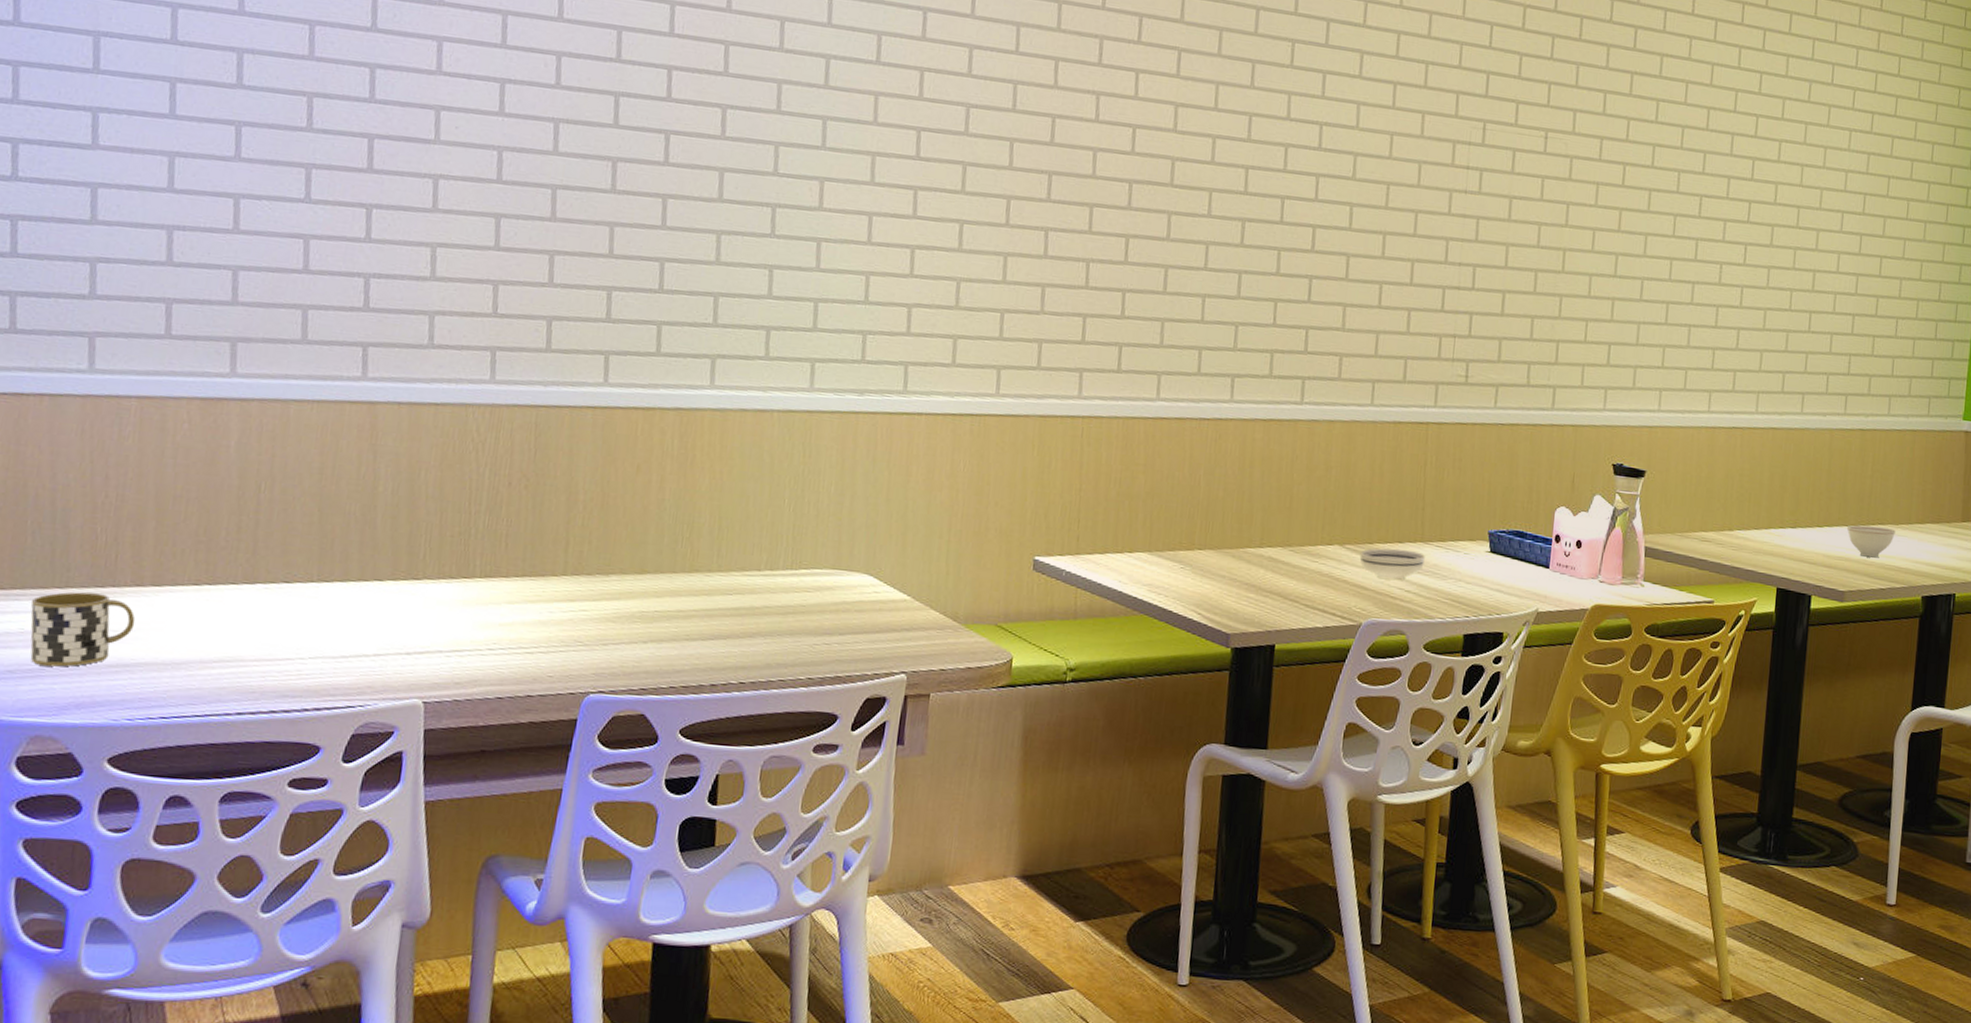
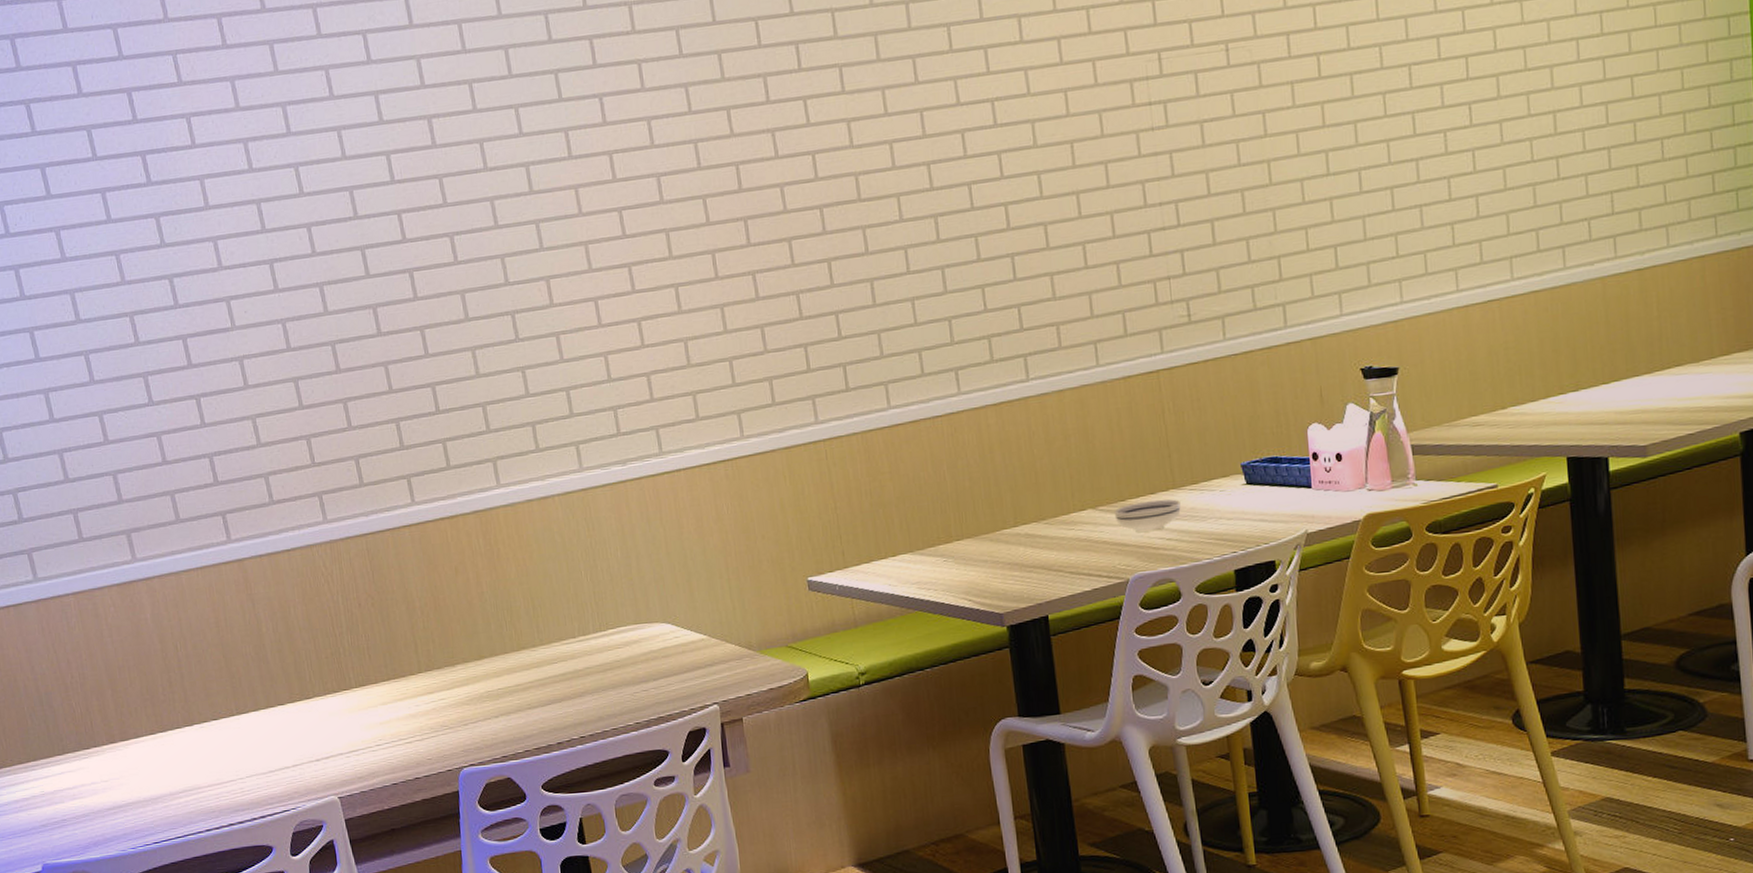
cup: present [30,592,136,667] -> none [43,754,118,817]
bowl: present [1846,525,1896,558] -> none [1637,368,1697,405]

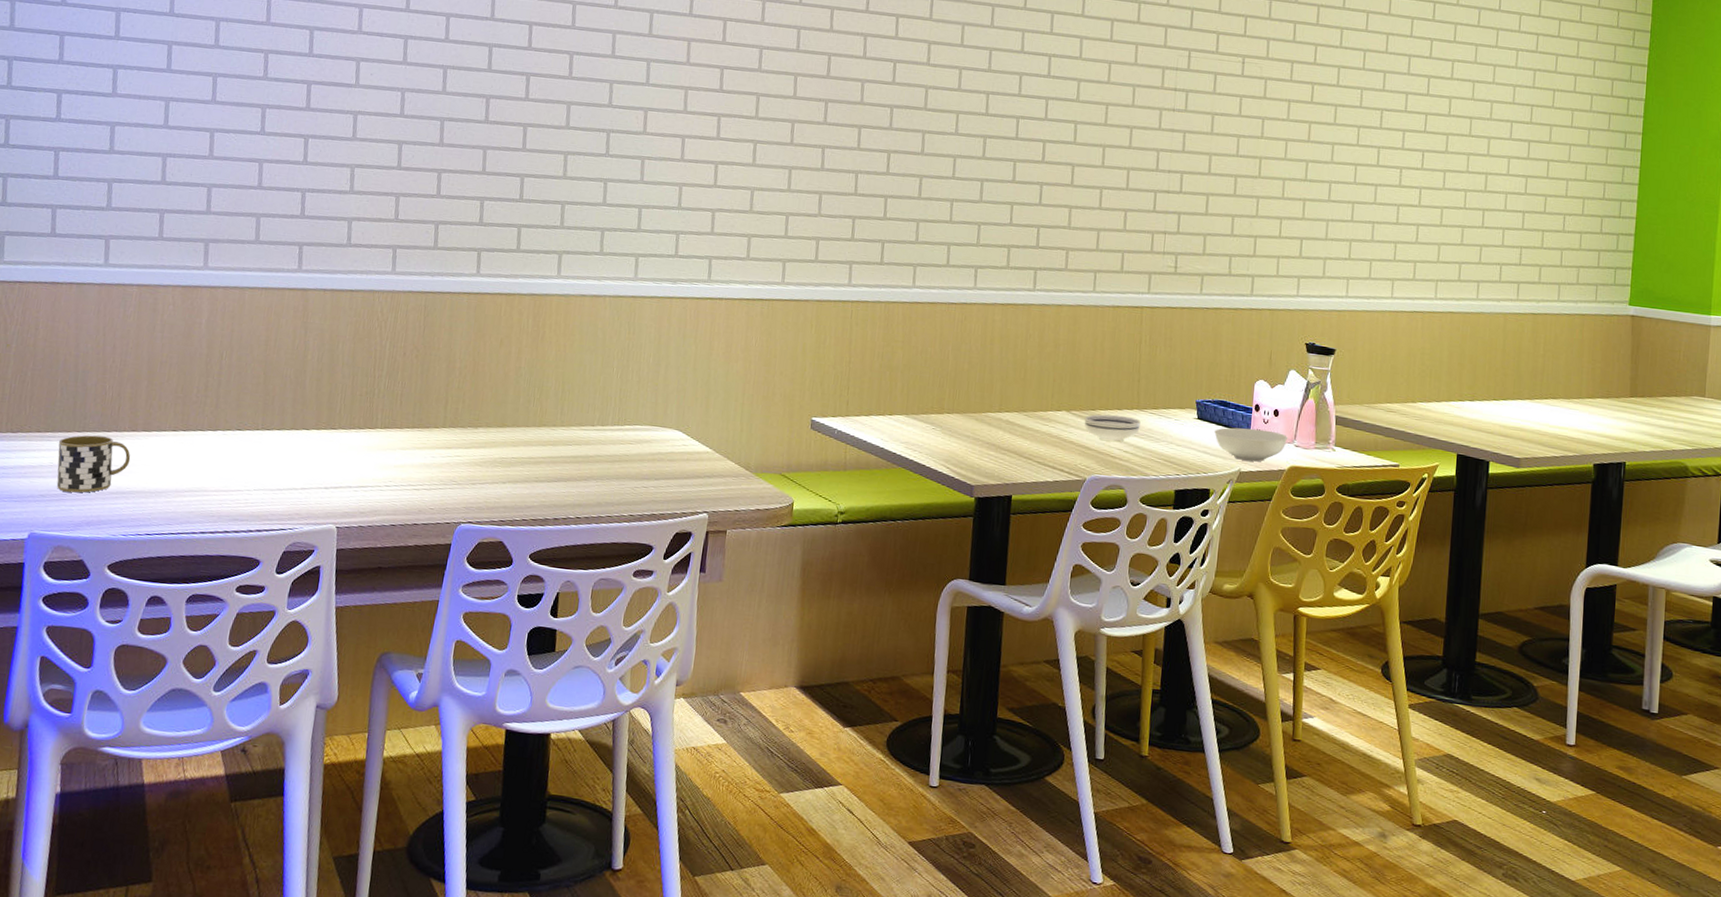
cup: none [43,754,118,817] -> present [56,435,131,493]
bowl: none [1269,479,1358,520] -> present [1214,427,1289,462]

